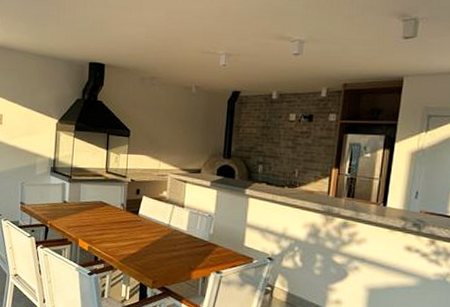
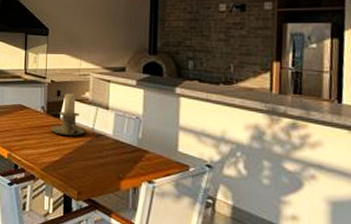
candle holder: none [129,192,163,231] -> present [50,94,87,136]

